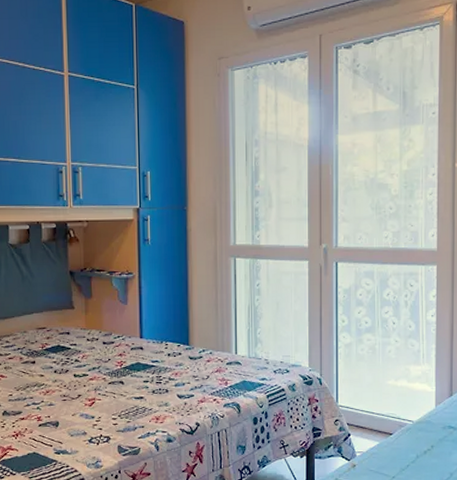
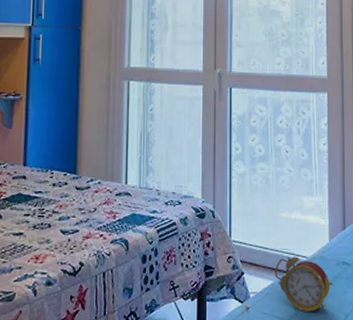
alarm clock: none [381,420,439,471] -> present [275,256,333,312]

